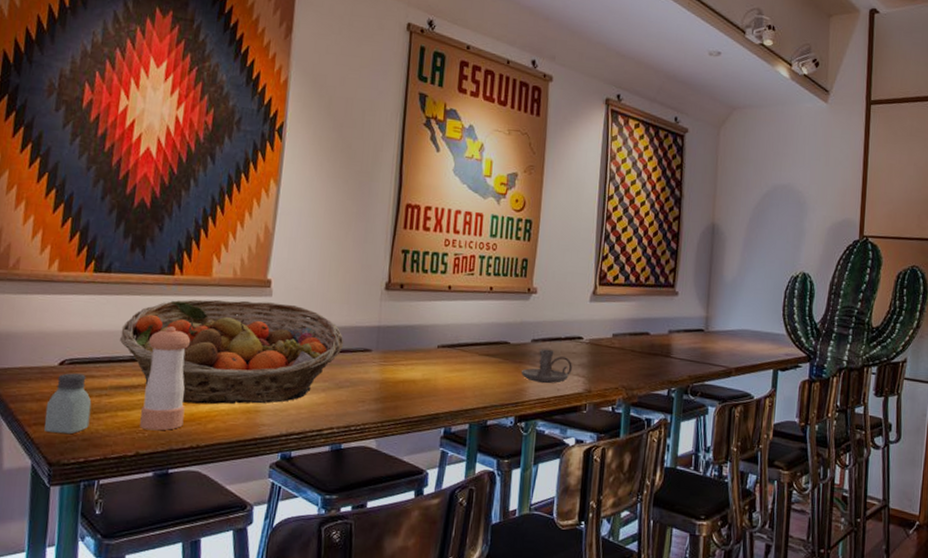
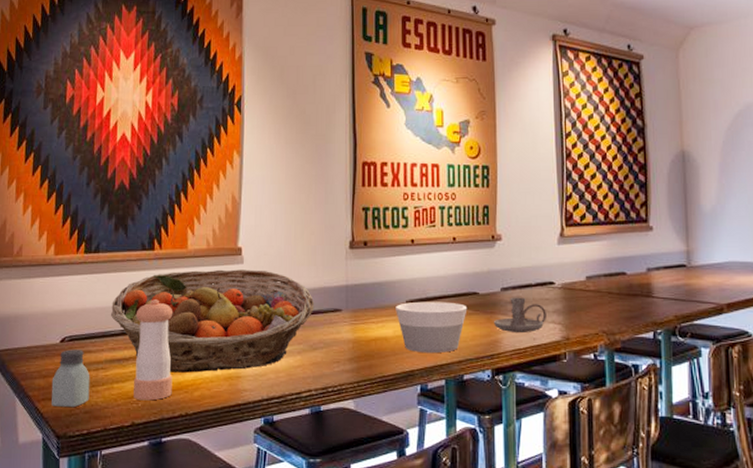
bowl: none [426,347,498,398] -> present [396,301,468,354]

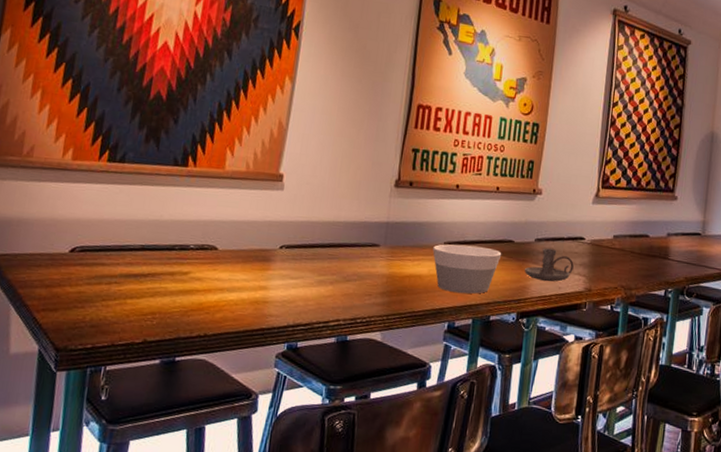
saltshaker: present [51,349,90,408] -> none [53,260,102,321]
fruit basket: present [111,269,315,373] -> none [131,191,353,295]
pepper shaker: present [134,299,173,401] -> none [148,217,202,319]

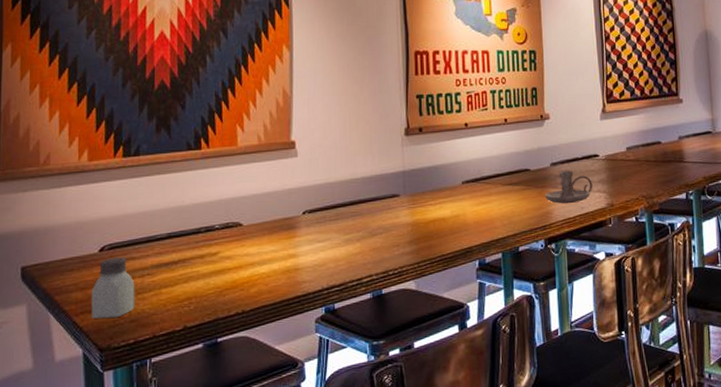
saltshaker: none [53,260,102,321] -> present [91,257,135,320]
bowl: present [433,244,502,294] -> none [452,180,520,230]

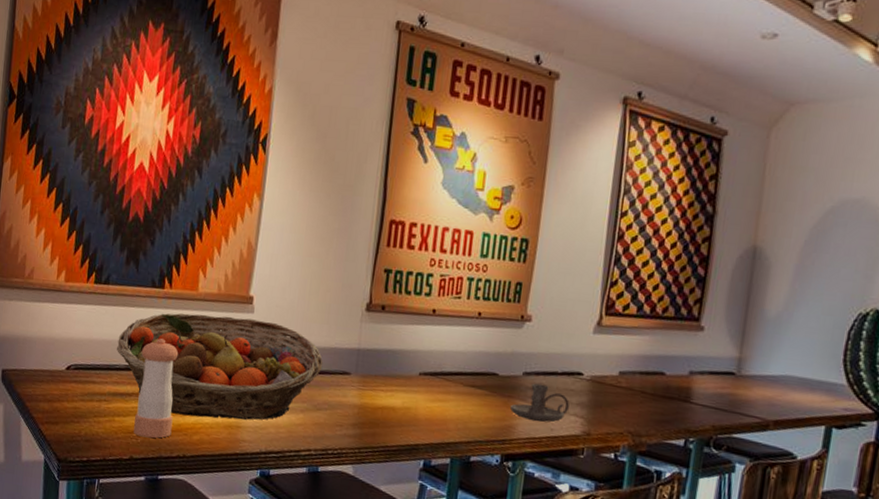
saltshaker: present [91,257,135,320] -> none [54,377,93,435]
fruit basket: none [156,162,372,272] -> present [117,313,323,420]
pepper shaker: none [184,199,227,303] -> present [134,338,179,438]

